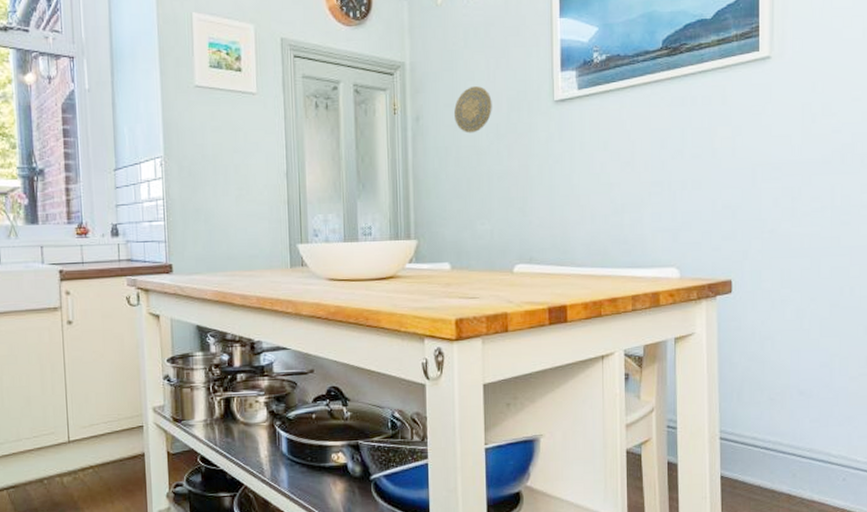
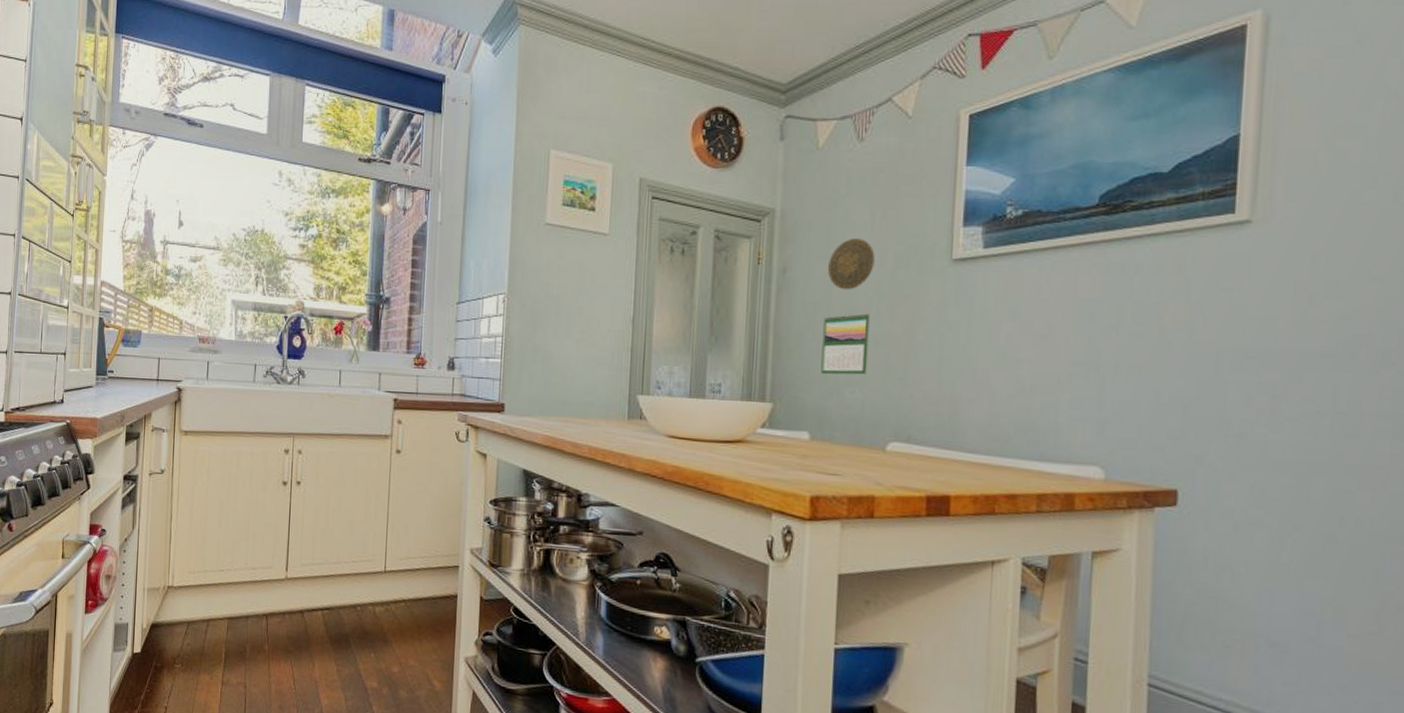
calendar: none [454,153,493,209] -> present [821,313,870,375]

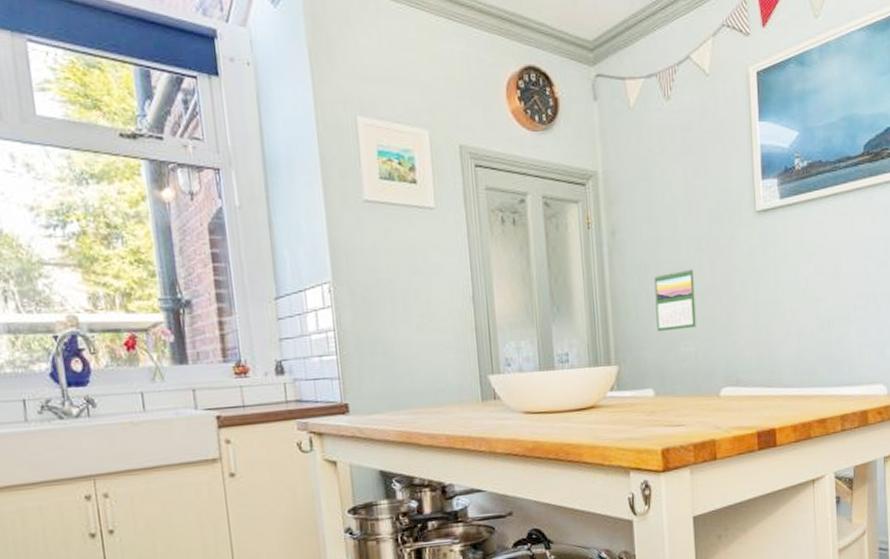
decorative plate: present [828,238,875,290] -> none [652,197,692,248]

